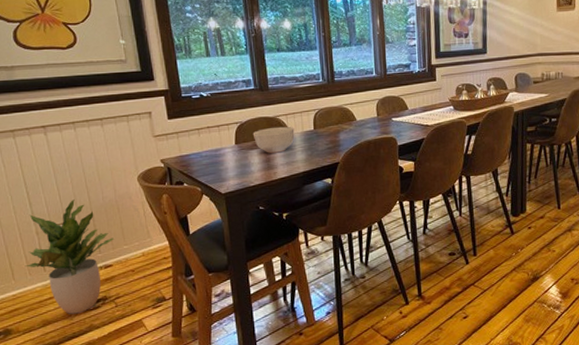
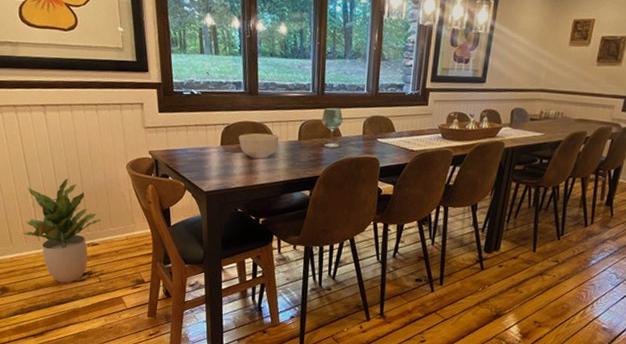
wine glass: none [335,93,357,134] -> present [322,107,344,149]

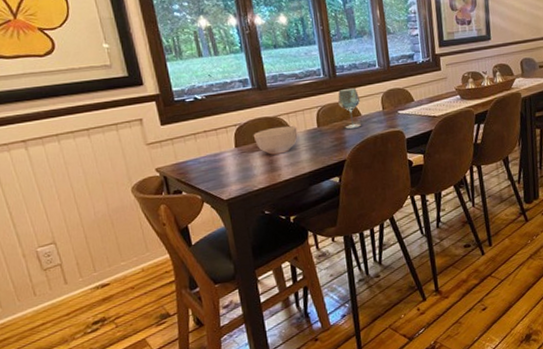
potted plant: present [21,178,101,283] -> none [12,217,109,340]

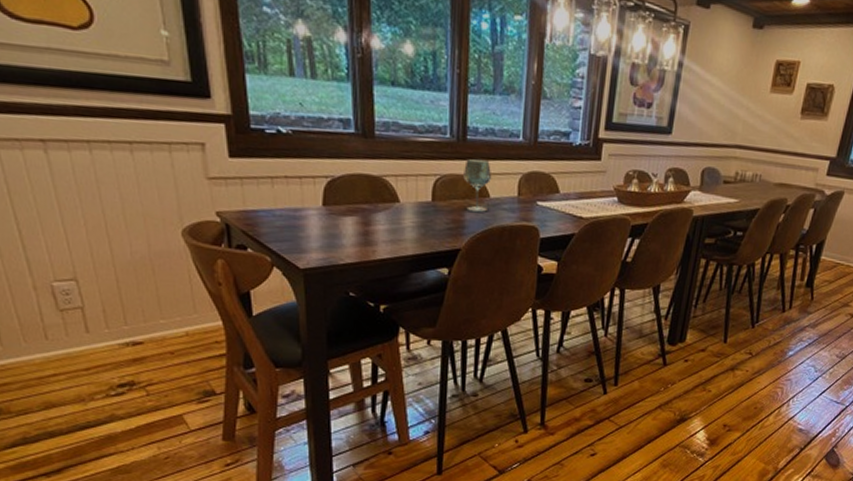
bowl: present [253,125,298,155] -> none [347,189,406,226]

